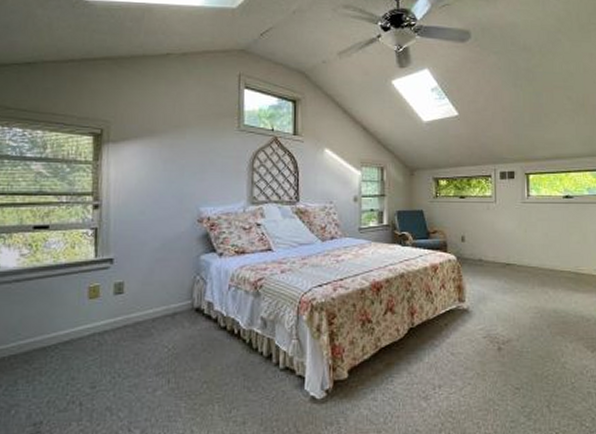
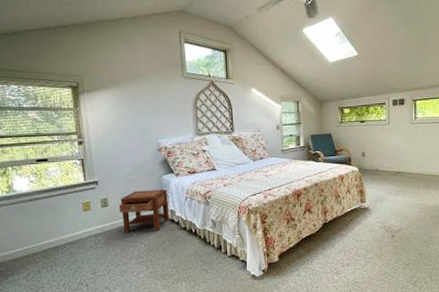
nightstand: none [137,274,206,332] -> present [119,189,170,233]

